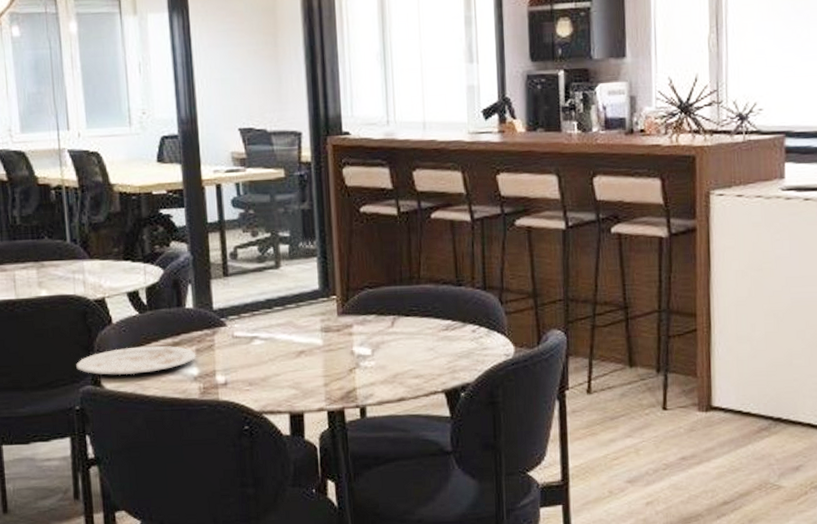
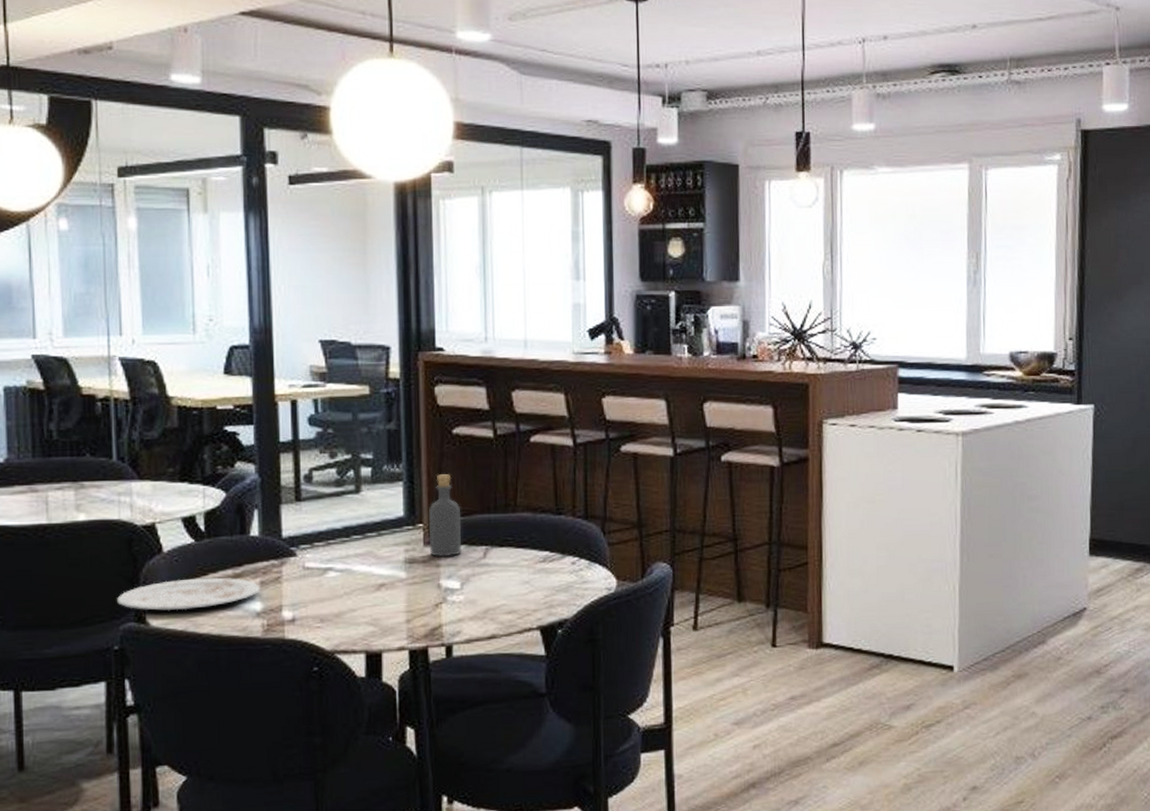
bottle: none [341,250,371,326] -> present [429,474,461,557]

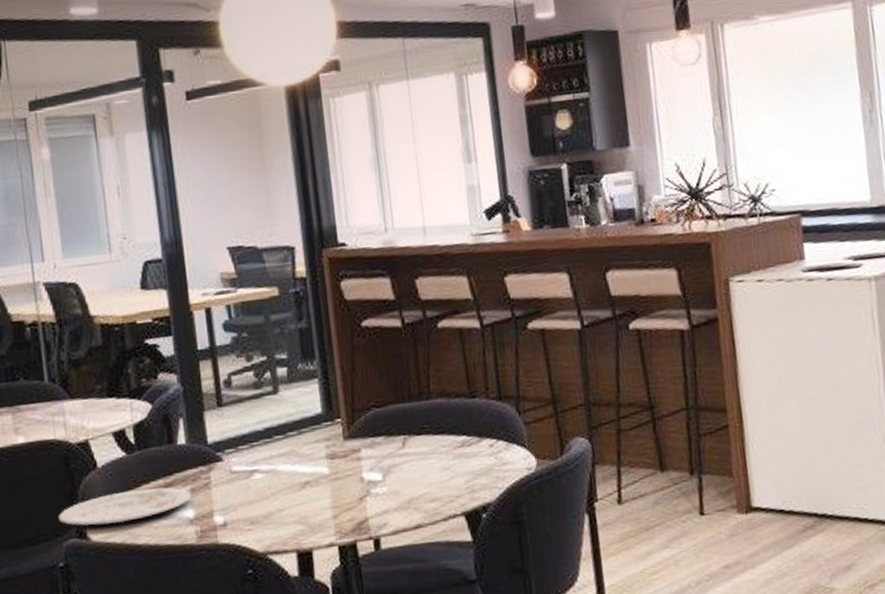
bottle: present [429,474,461,557] -> none [345,367,380,450]

